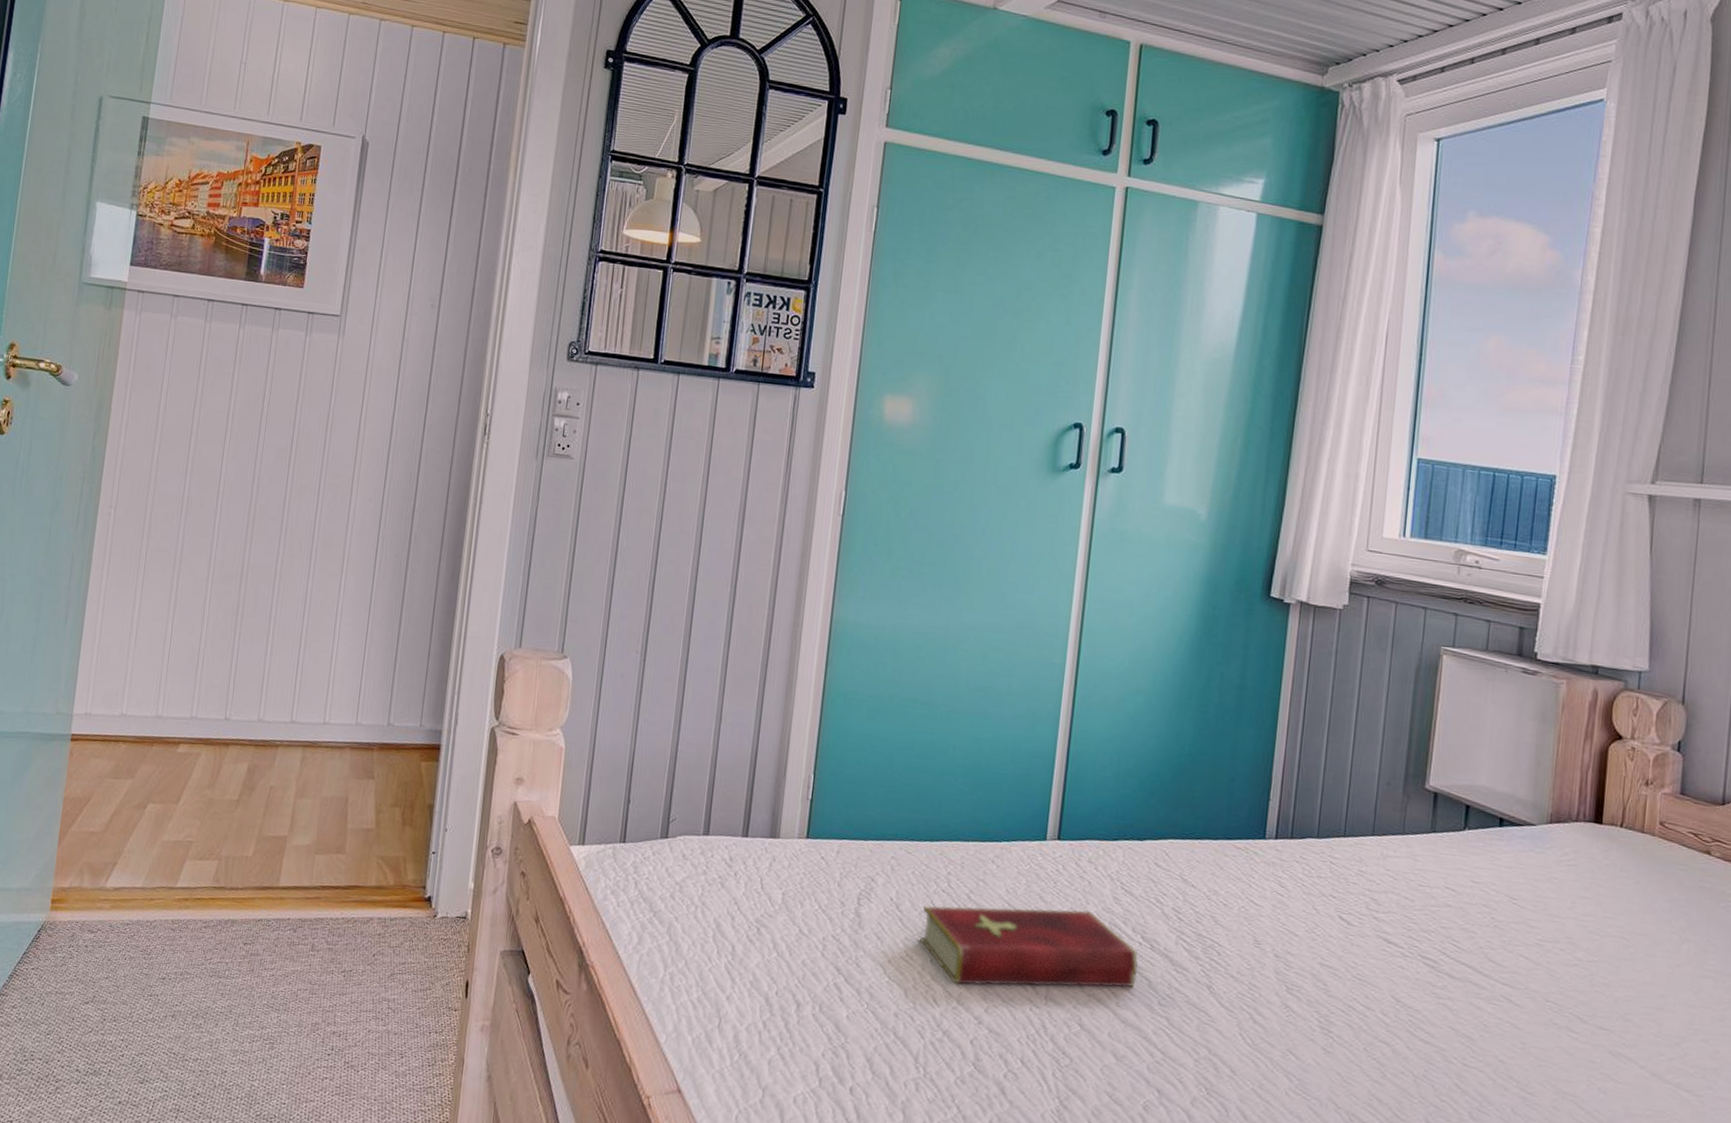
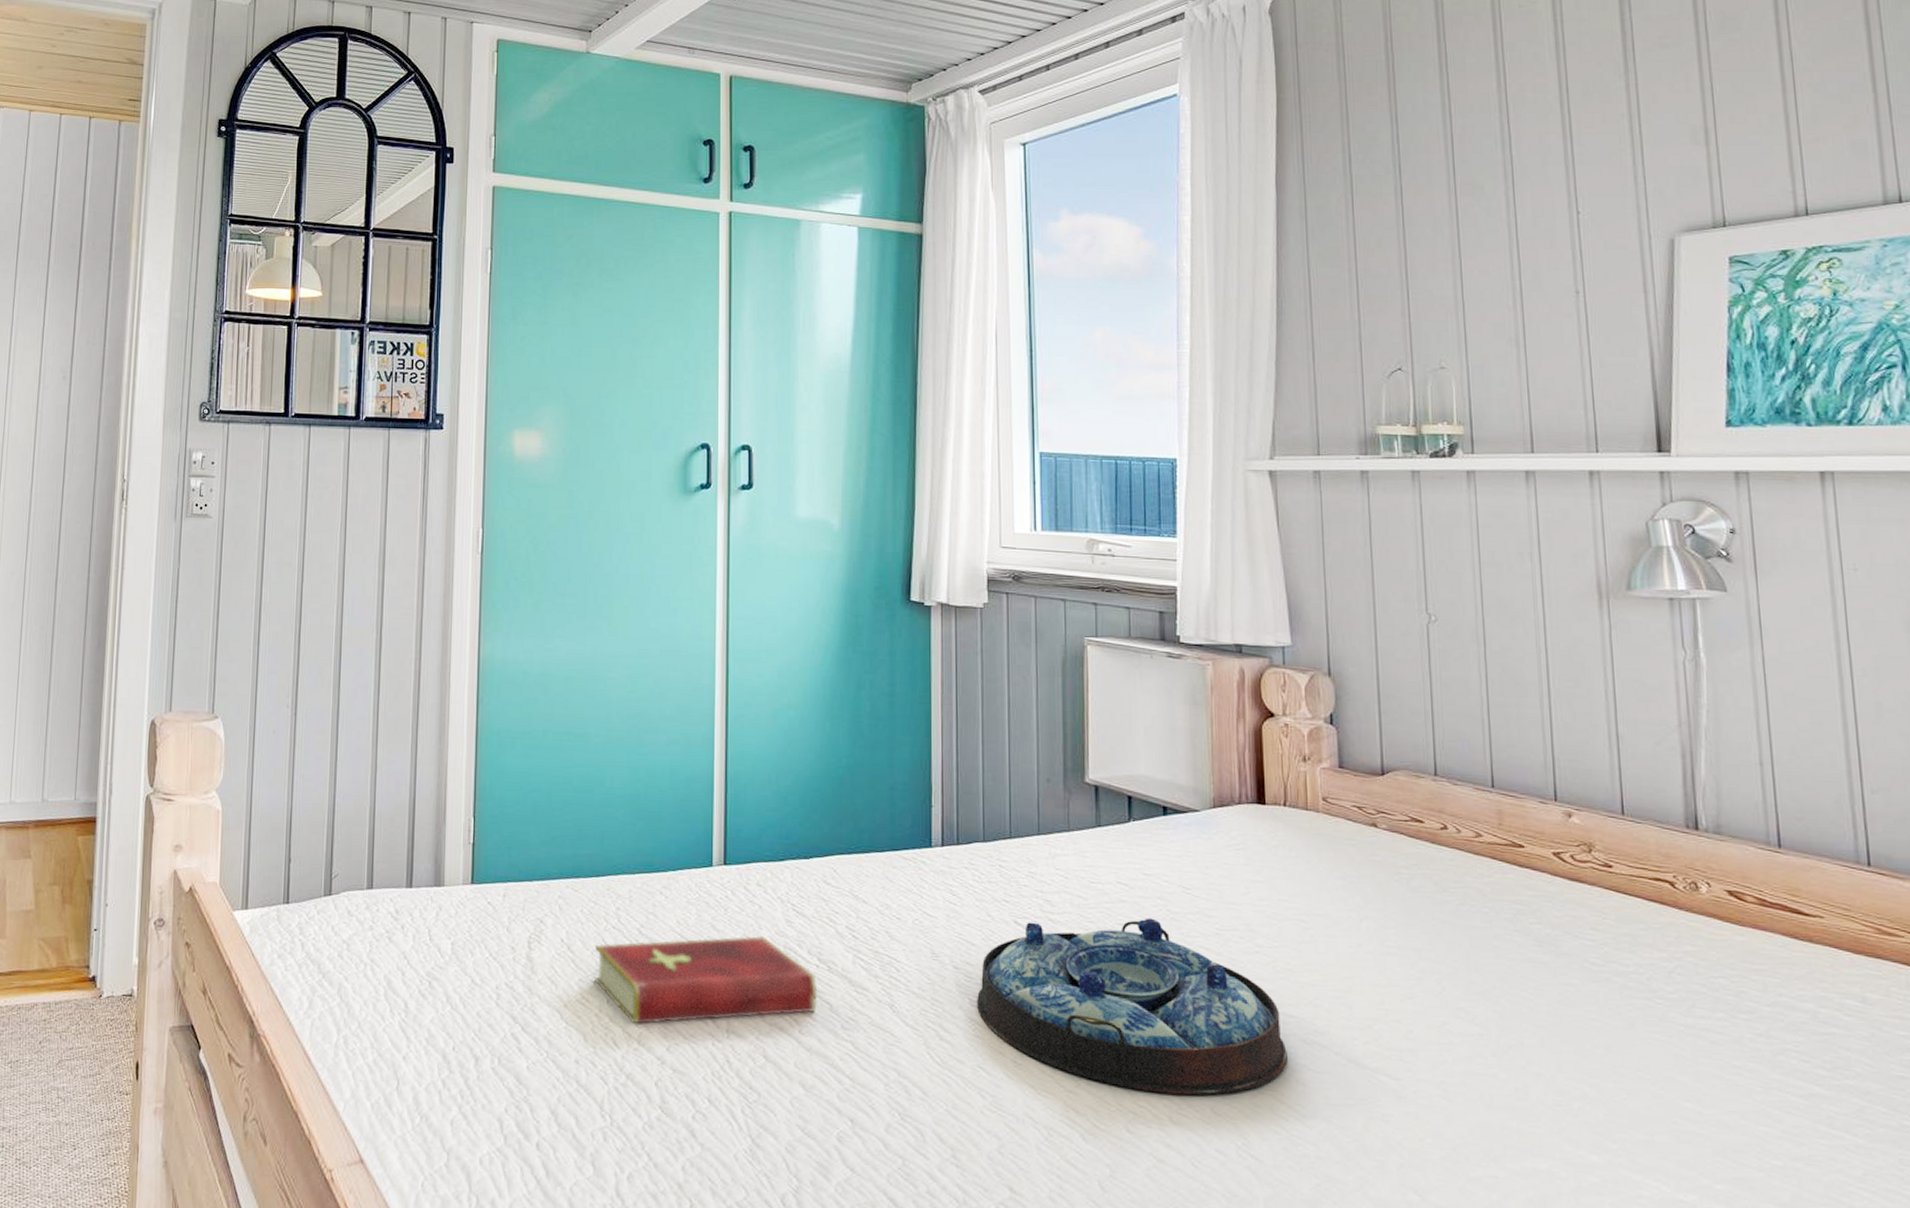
serving tray: none [1293,918,1593,1096] -> present [977,918,1288,1096]

